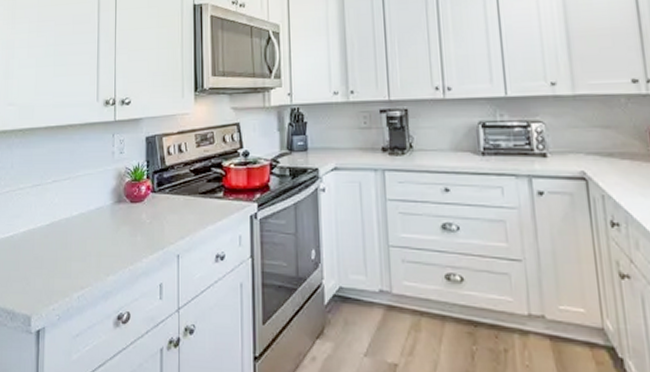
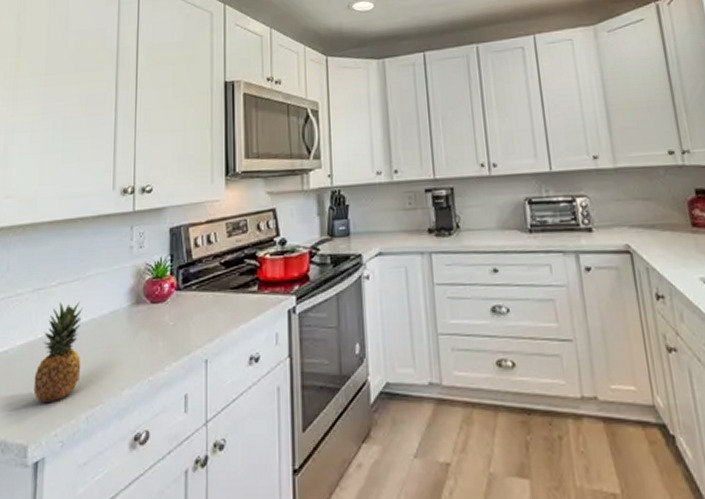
fruit: none [35,197,74,281] -> present [33,301,84,402]

